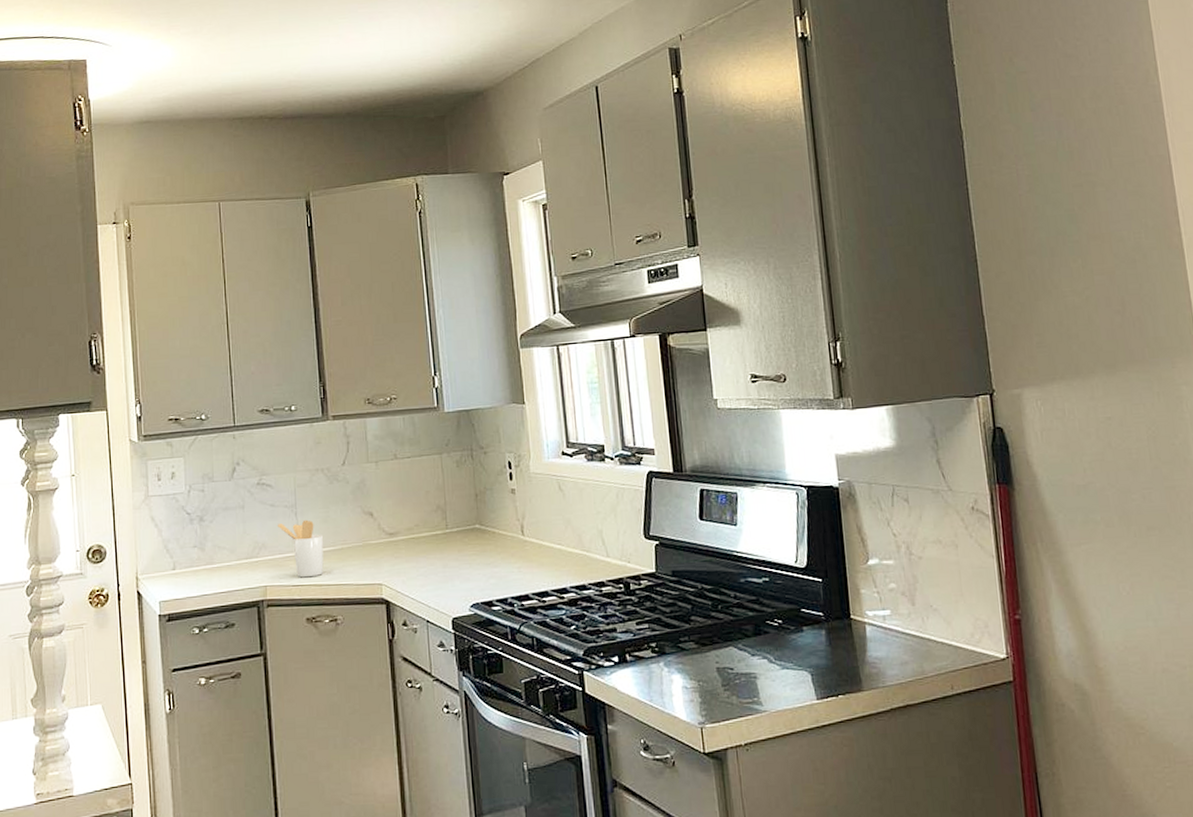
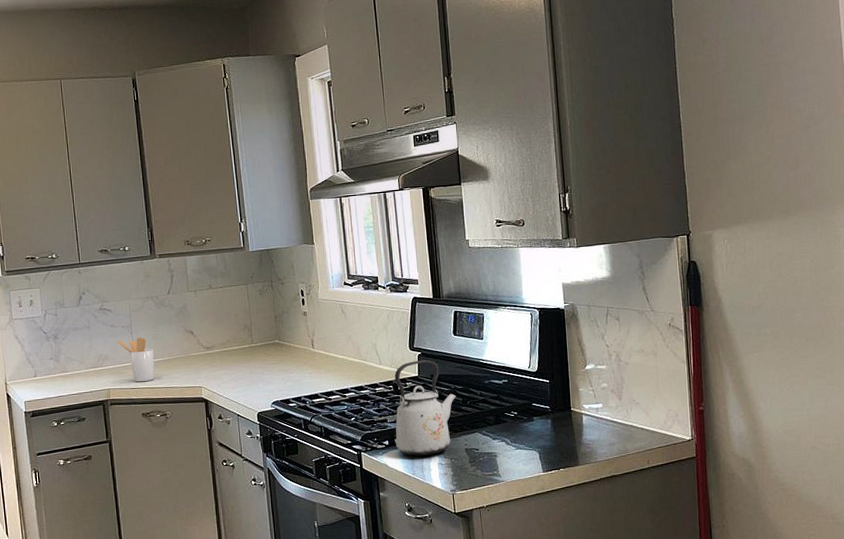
kettle: none [625,550,705,677] -> present [394,359,457,456]

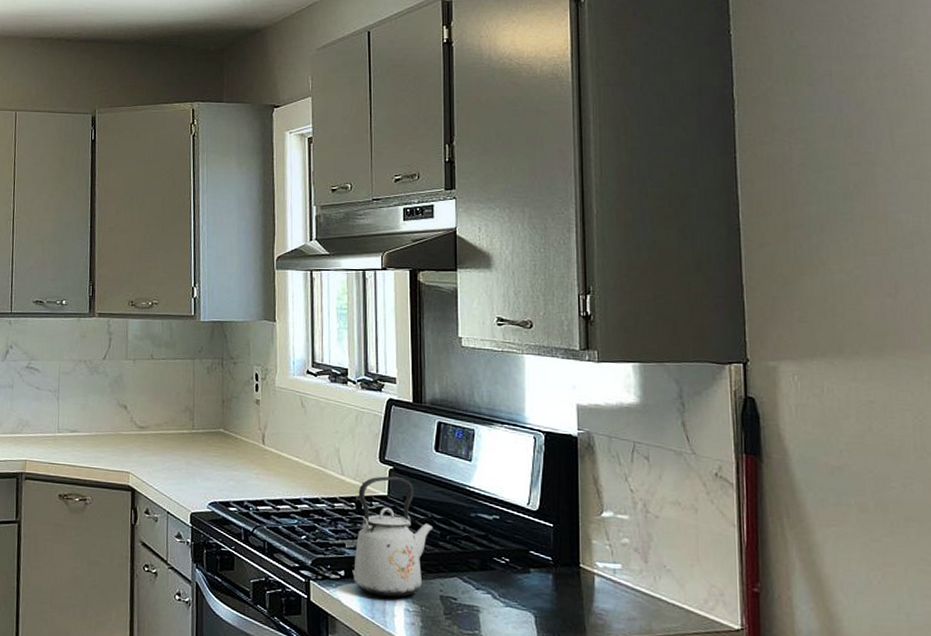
utensil holder: present [117,337,155,383] -> none [41,404,81,458]

